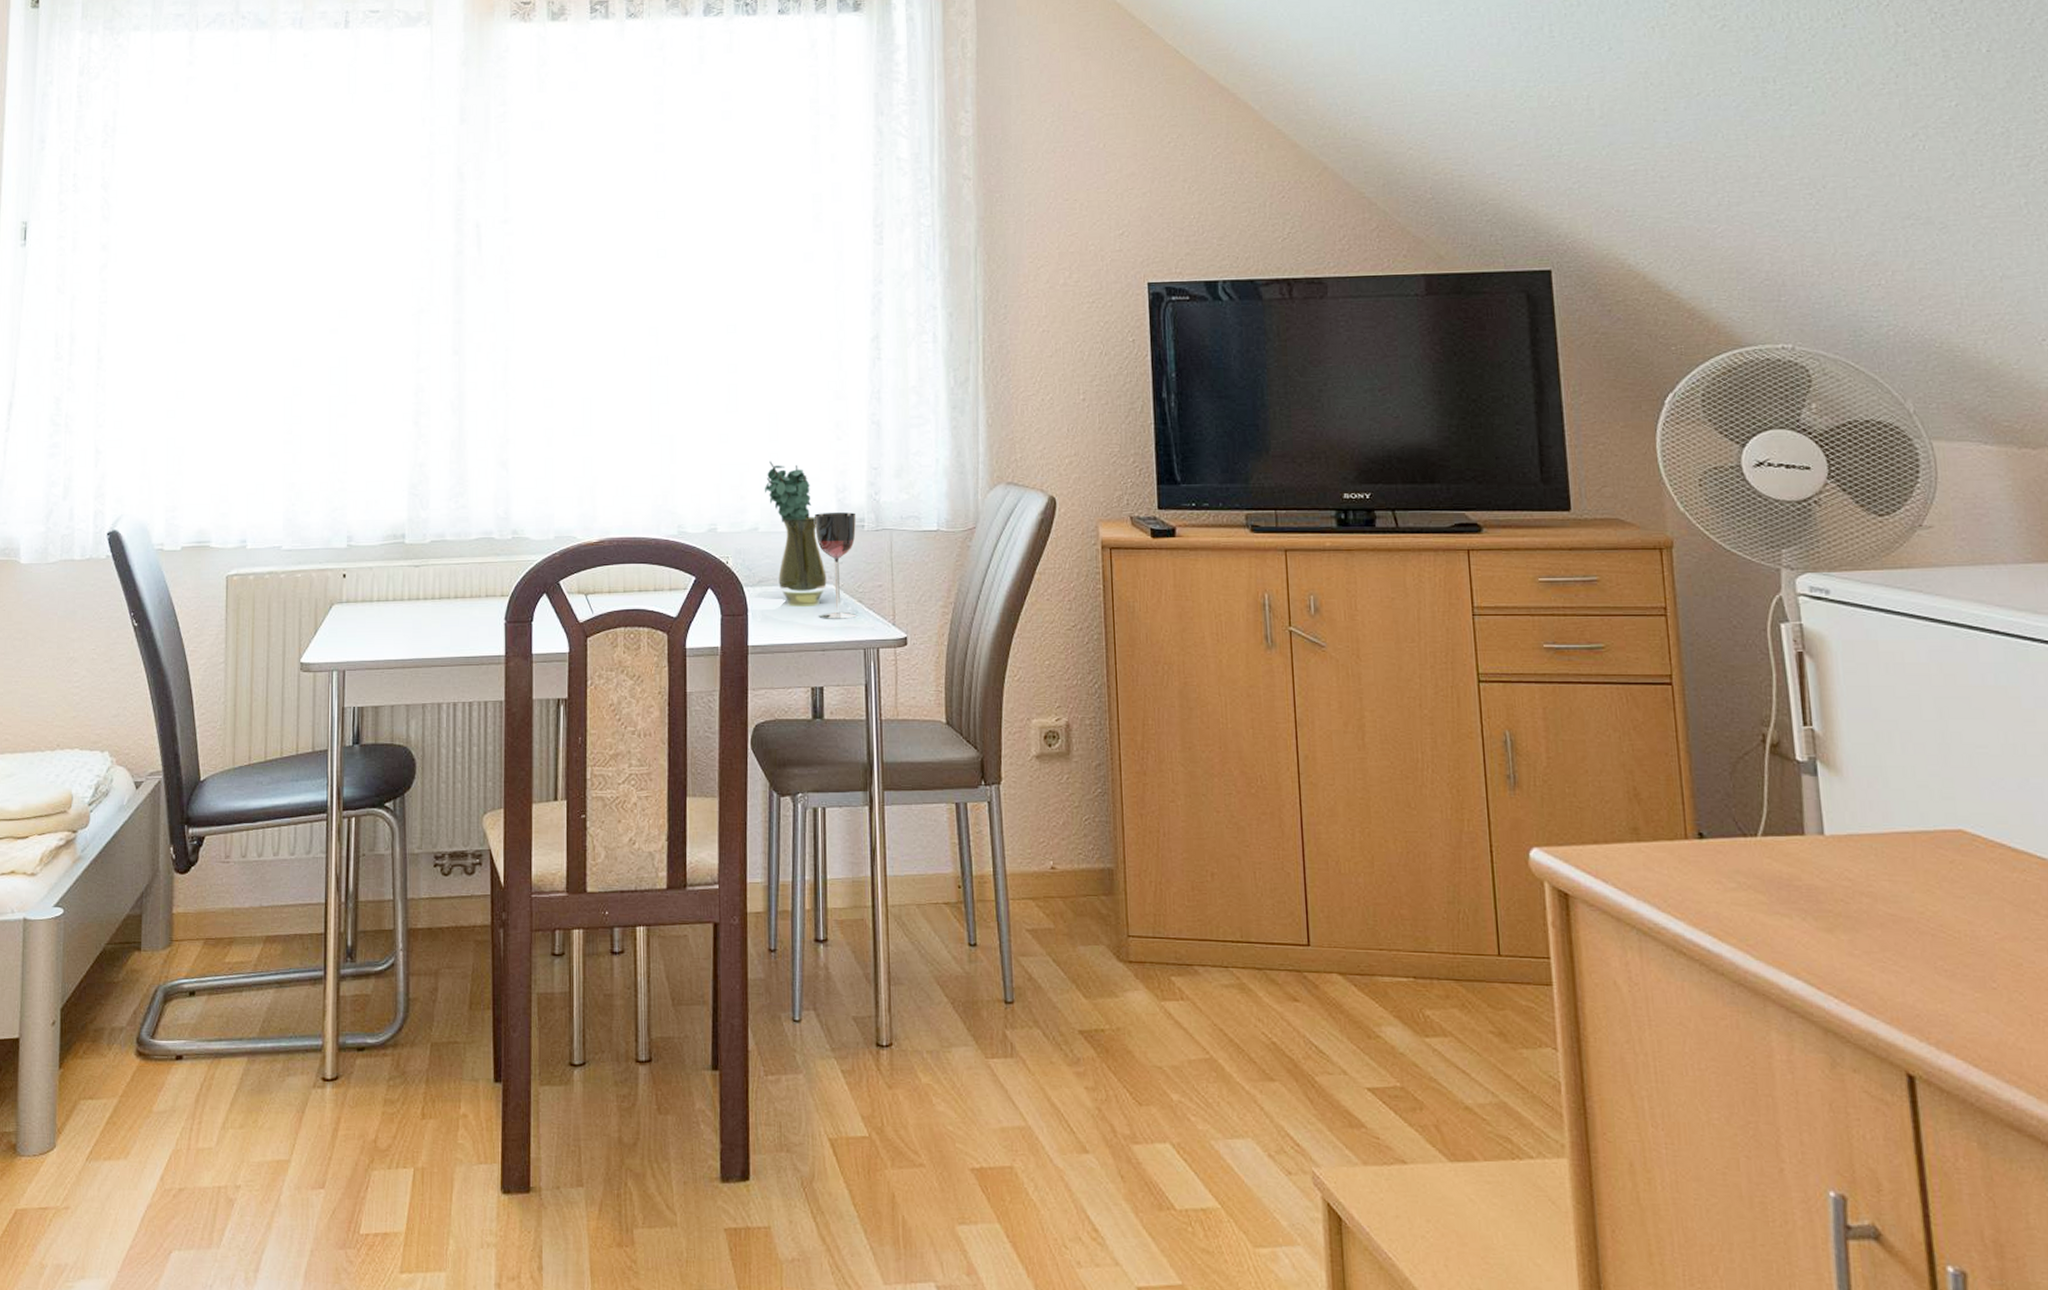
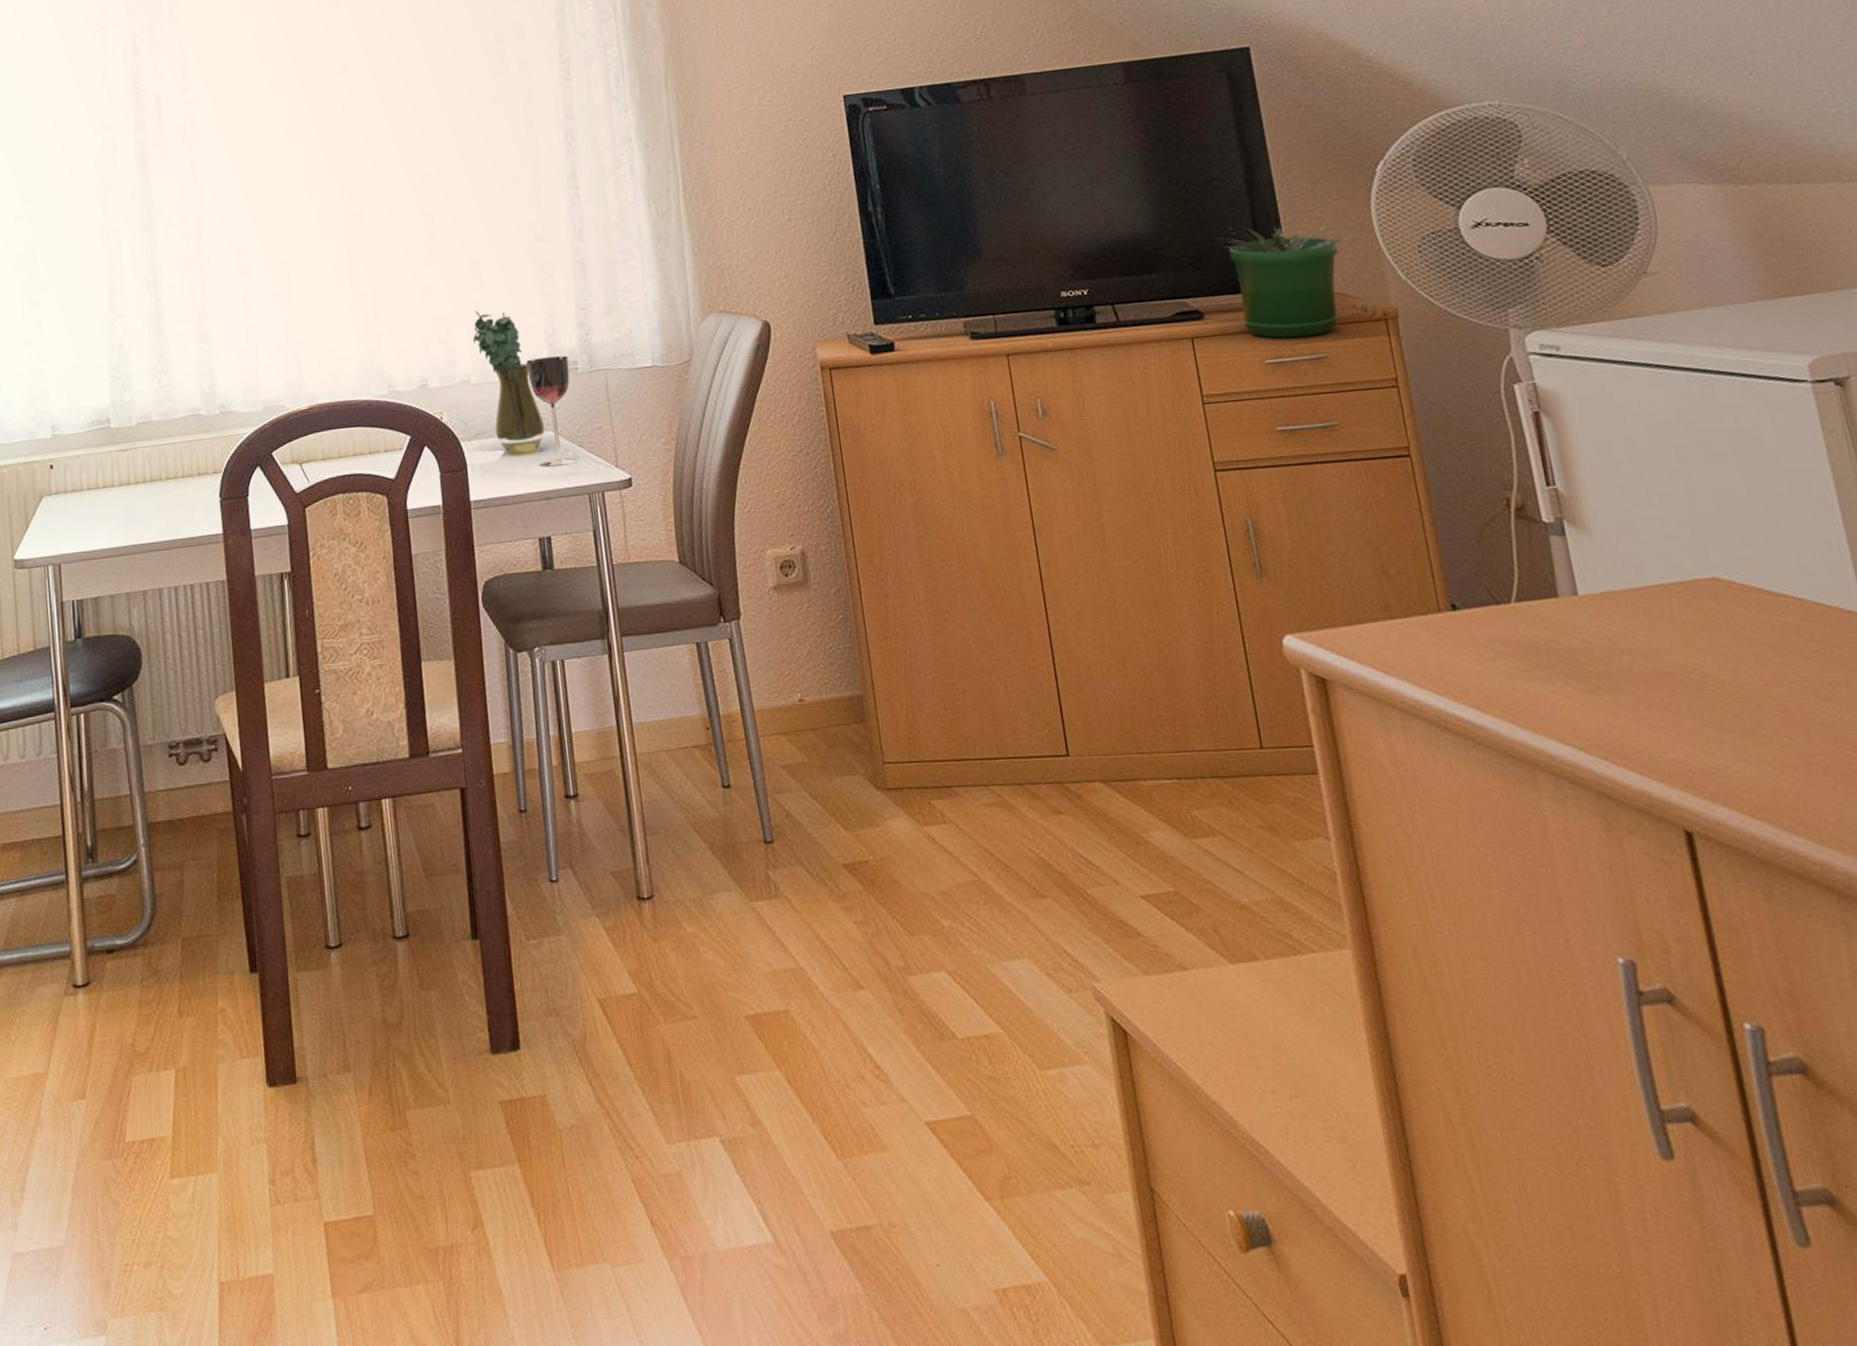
planter: none [1504,445,1658,559] -> present [1219,223,1375,339]

